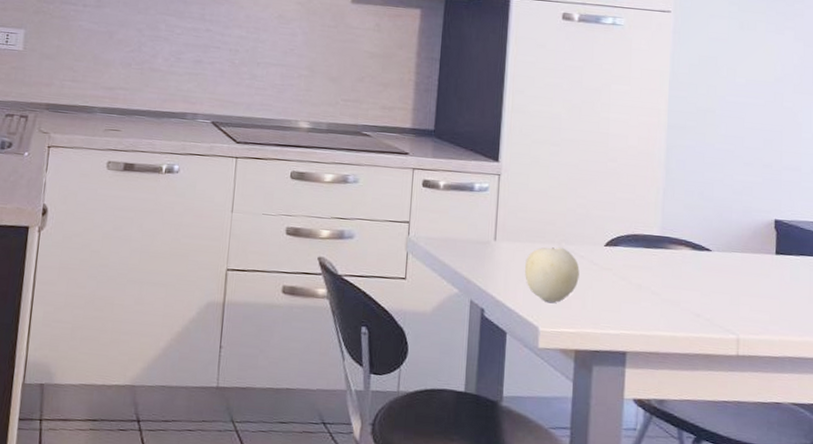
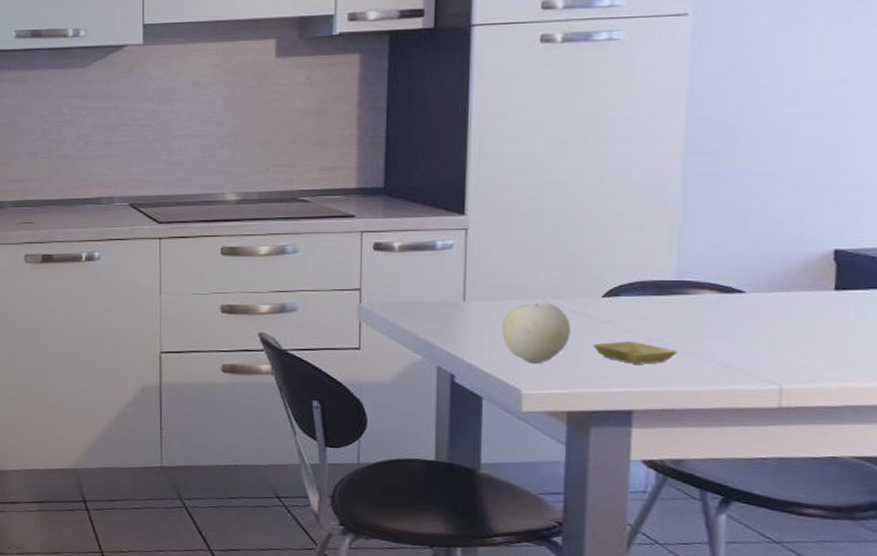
saucer: none [596,287,661,310] -> present [592,341,677,364]

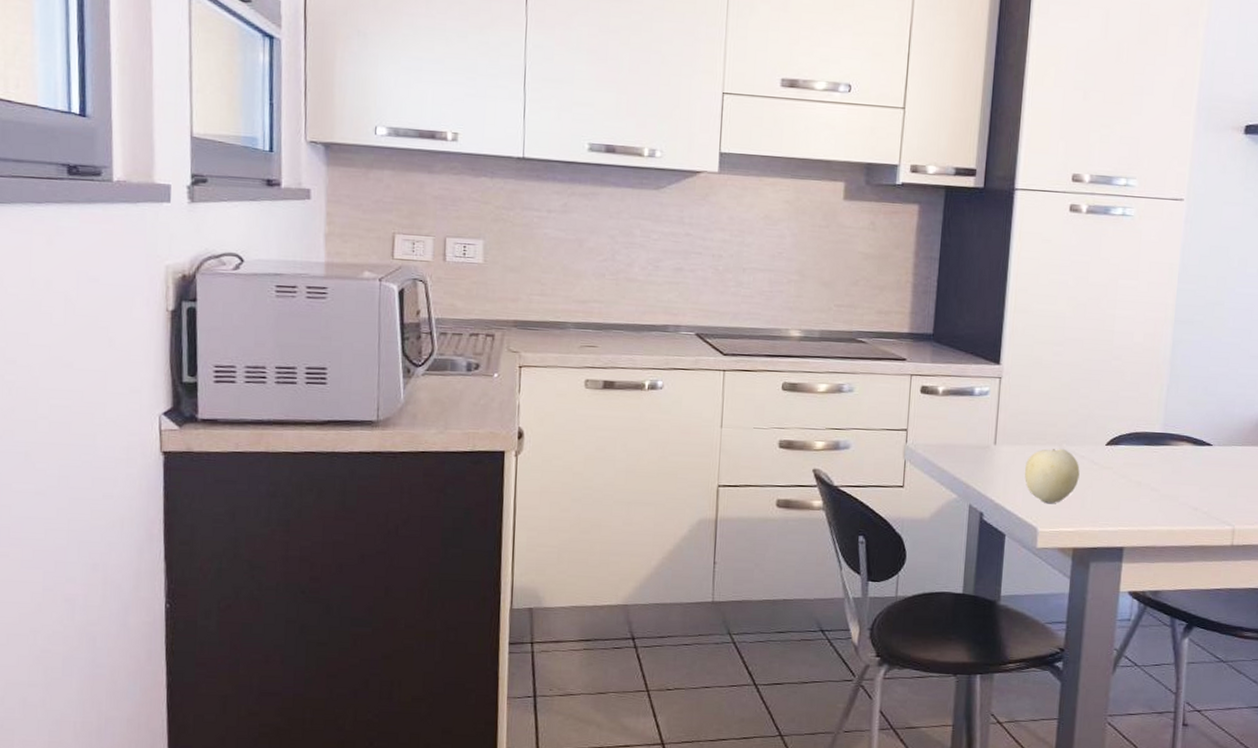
saucer: present [592,341,677,364] -> none [1096,485,1160,506]

